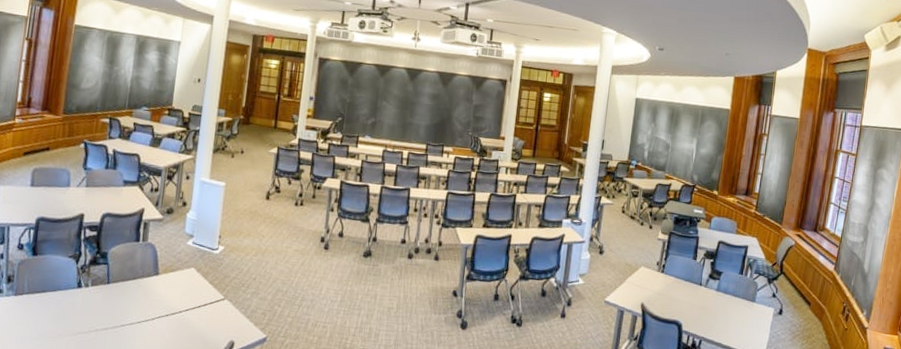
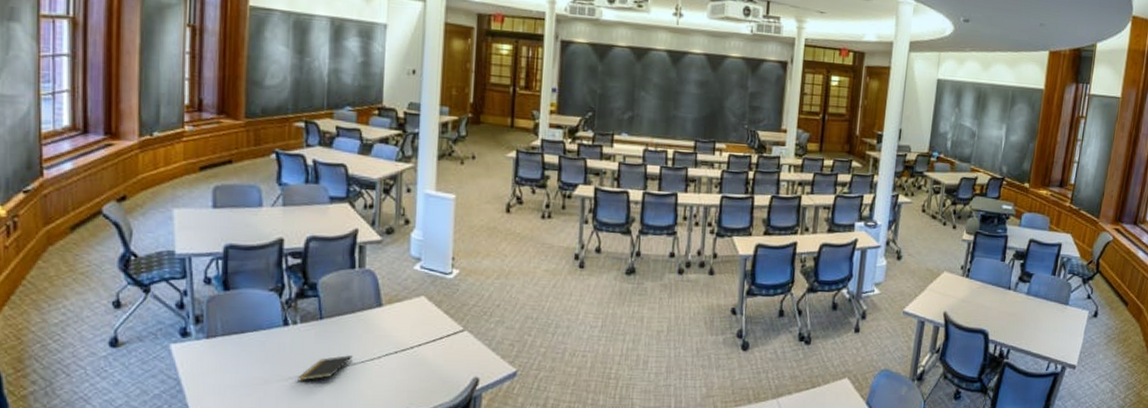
notepad: none [84,316,131,336] -> present [297,355,353,381]

